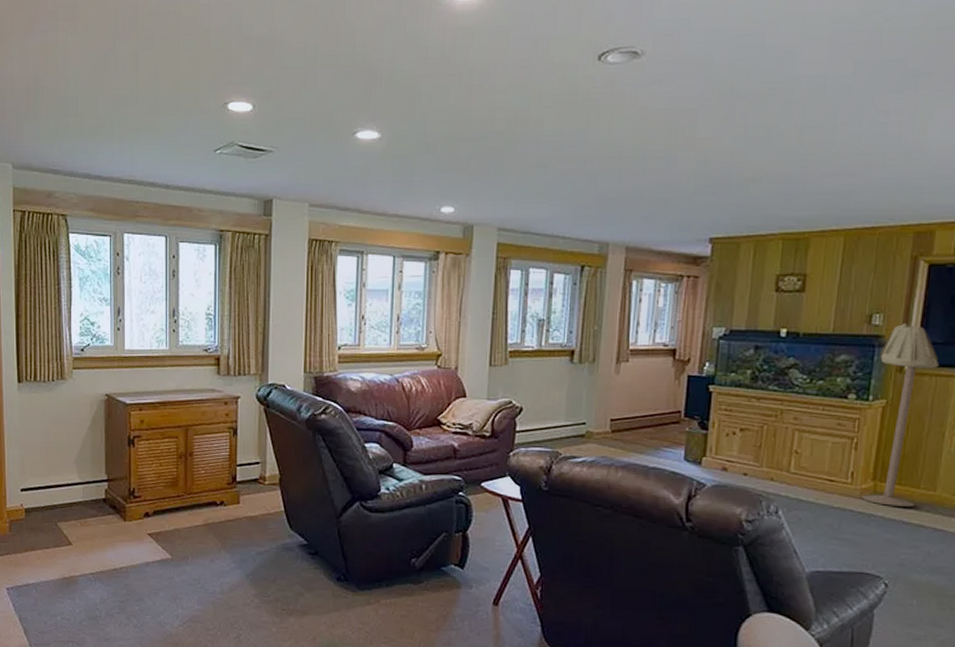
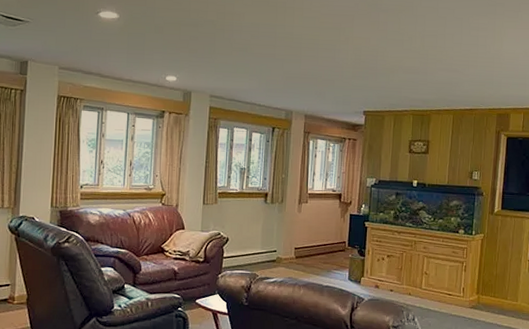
floor lamp: present [861,323,939,507] -> none [470,178,516,313]

